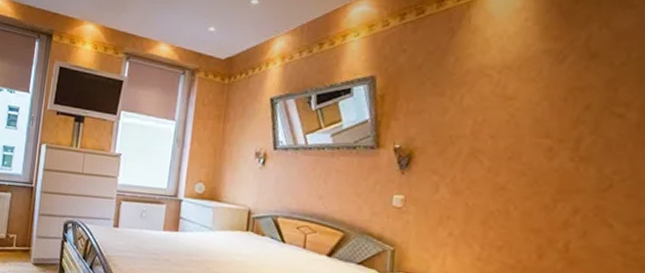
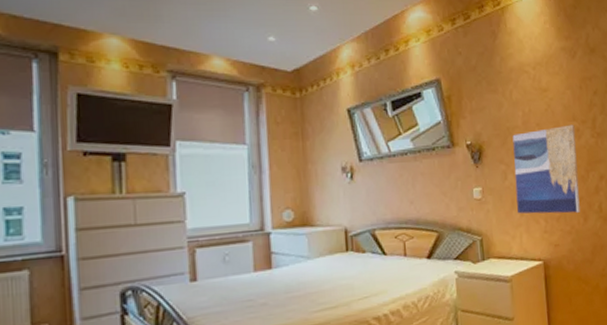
wall art: none [445,142,547,247] -> present [512,124,580,214]

